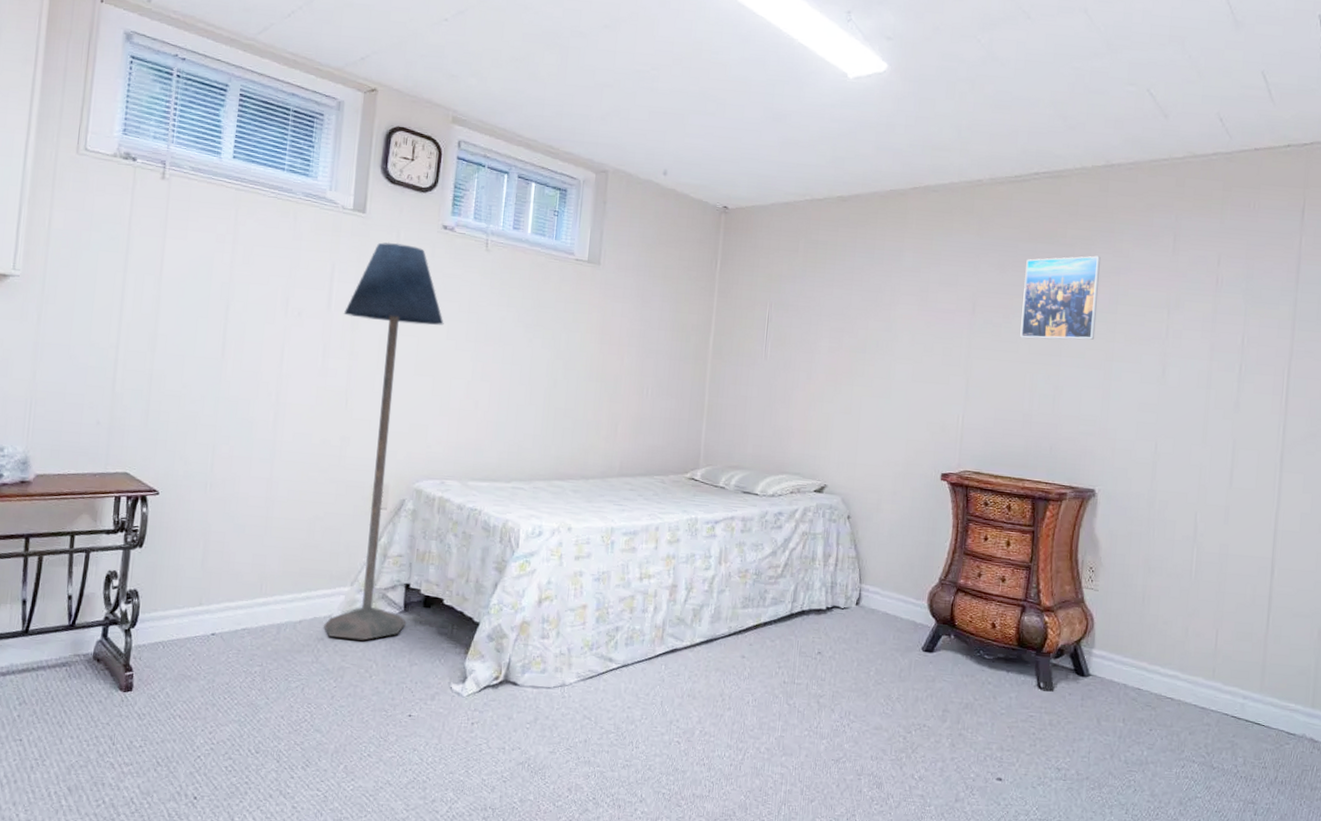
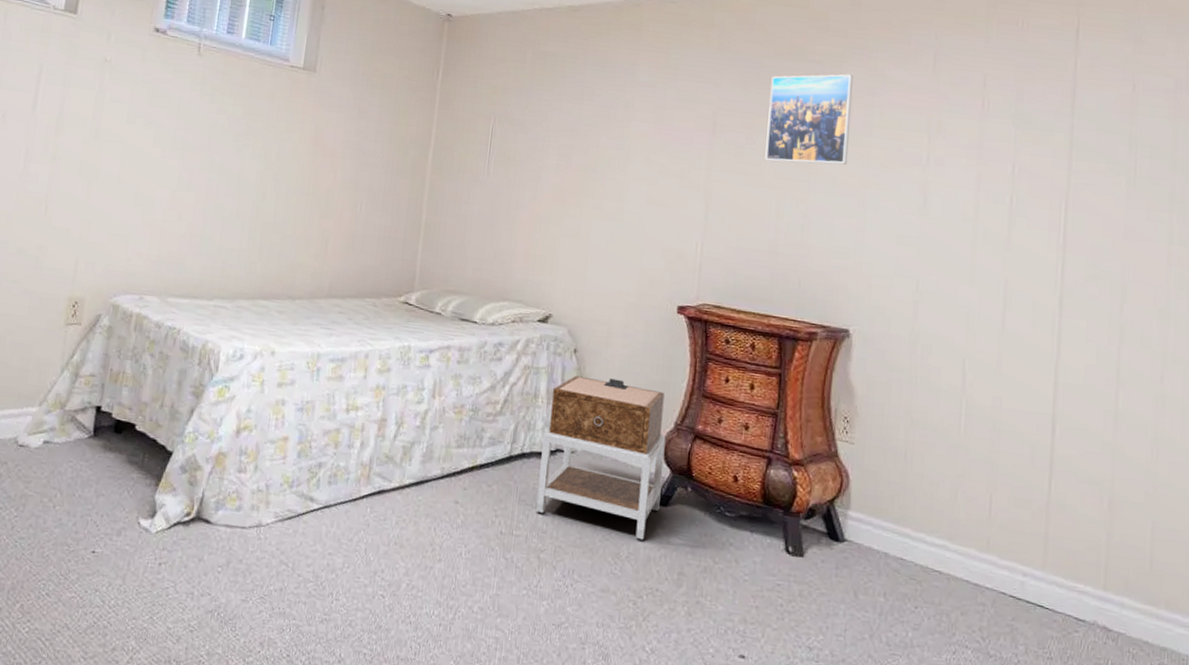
floor lamp: present [323,242,444,641] -> none [7,44,151,467]
nightstand: none [815,539,931,683] -> present [536,375,666,540]

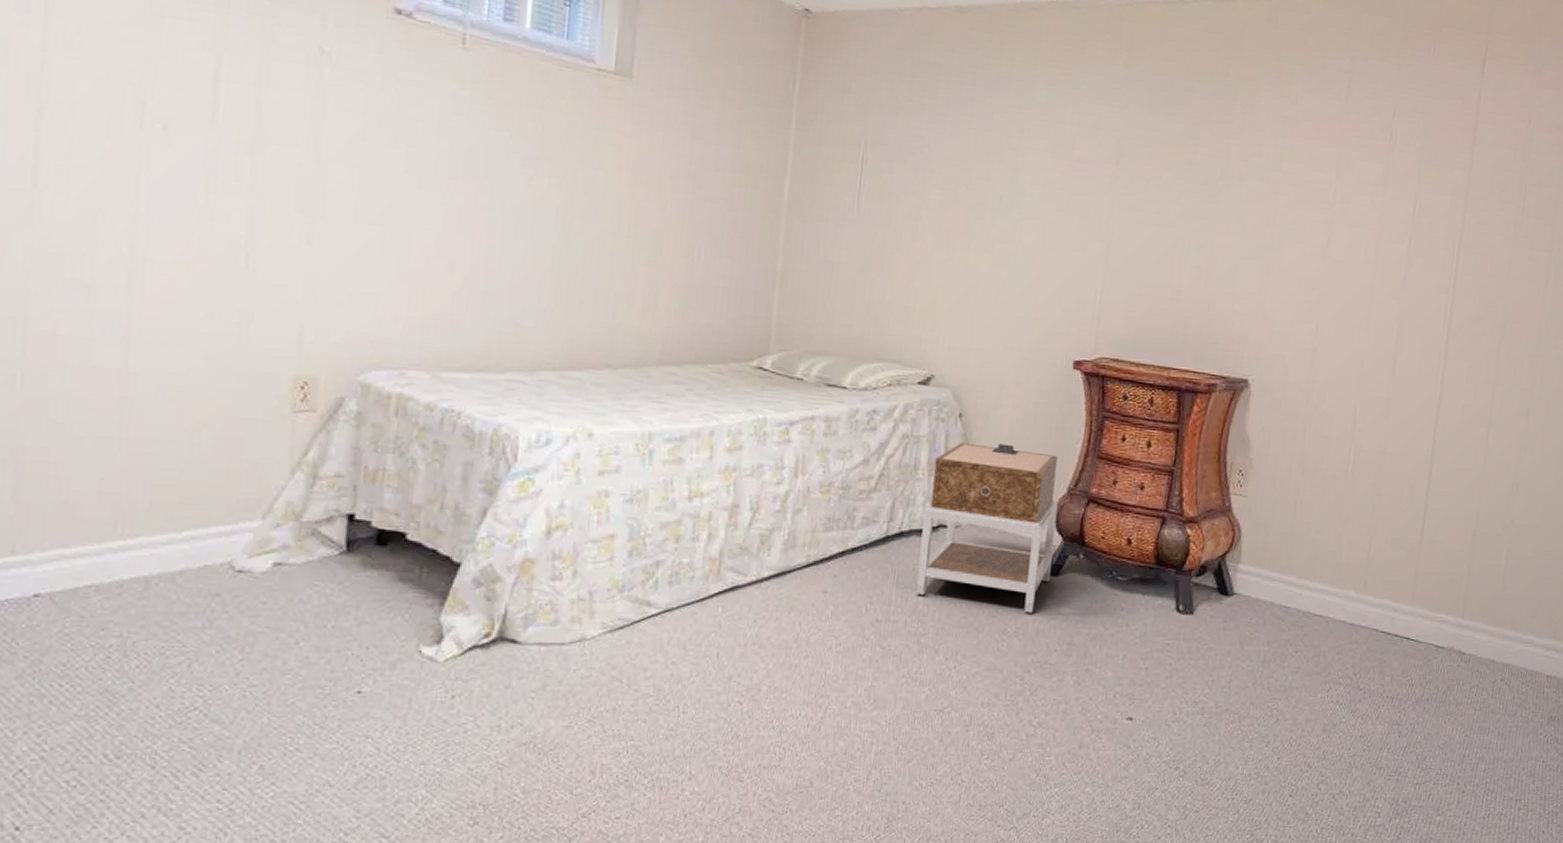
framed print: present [765,74,853,165] -> none [1171,100,1266,202]

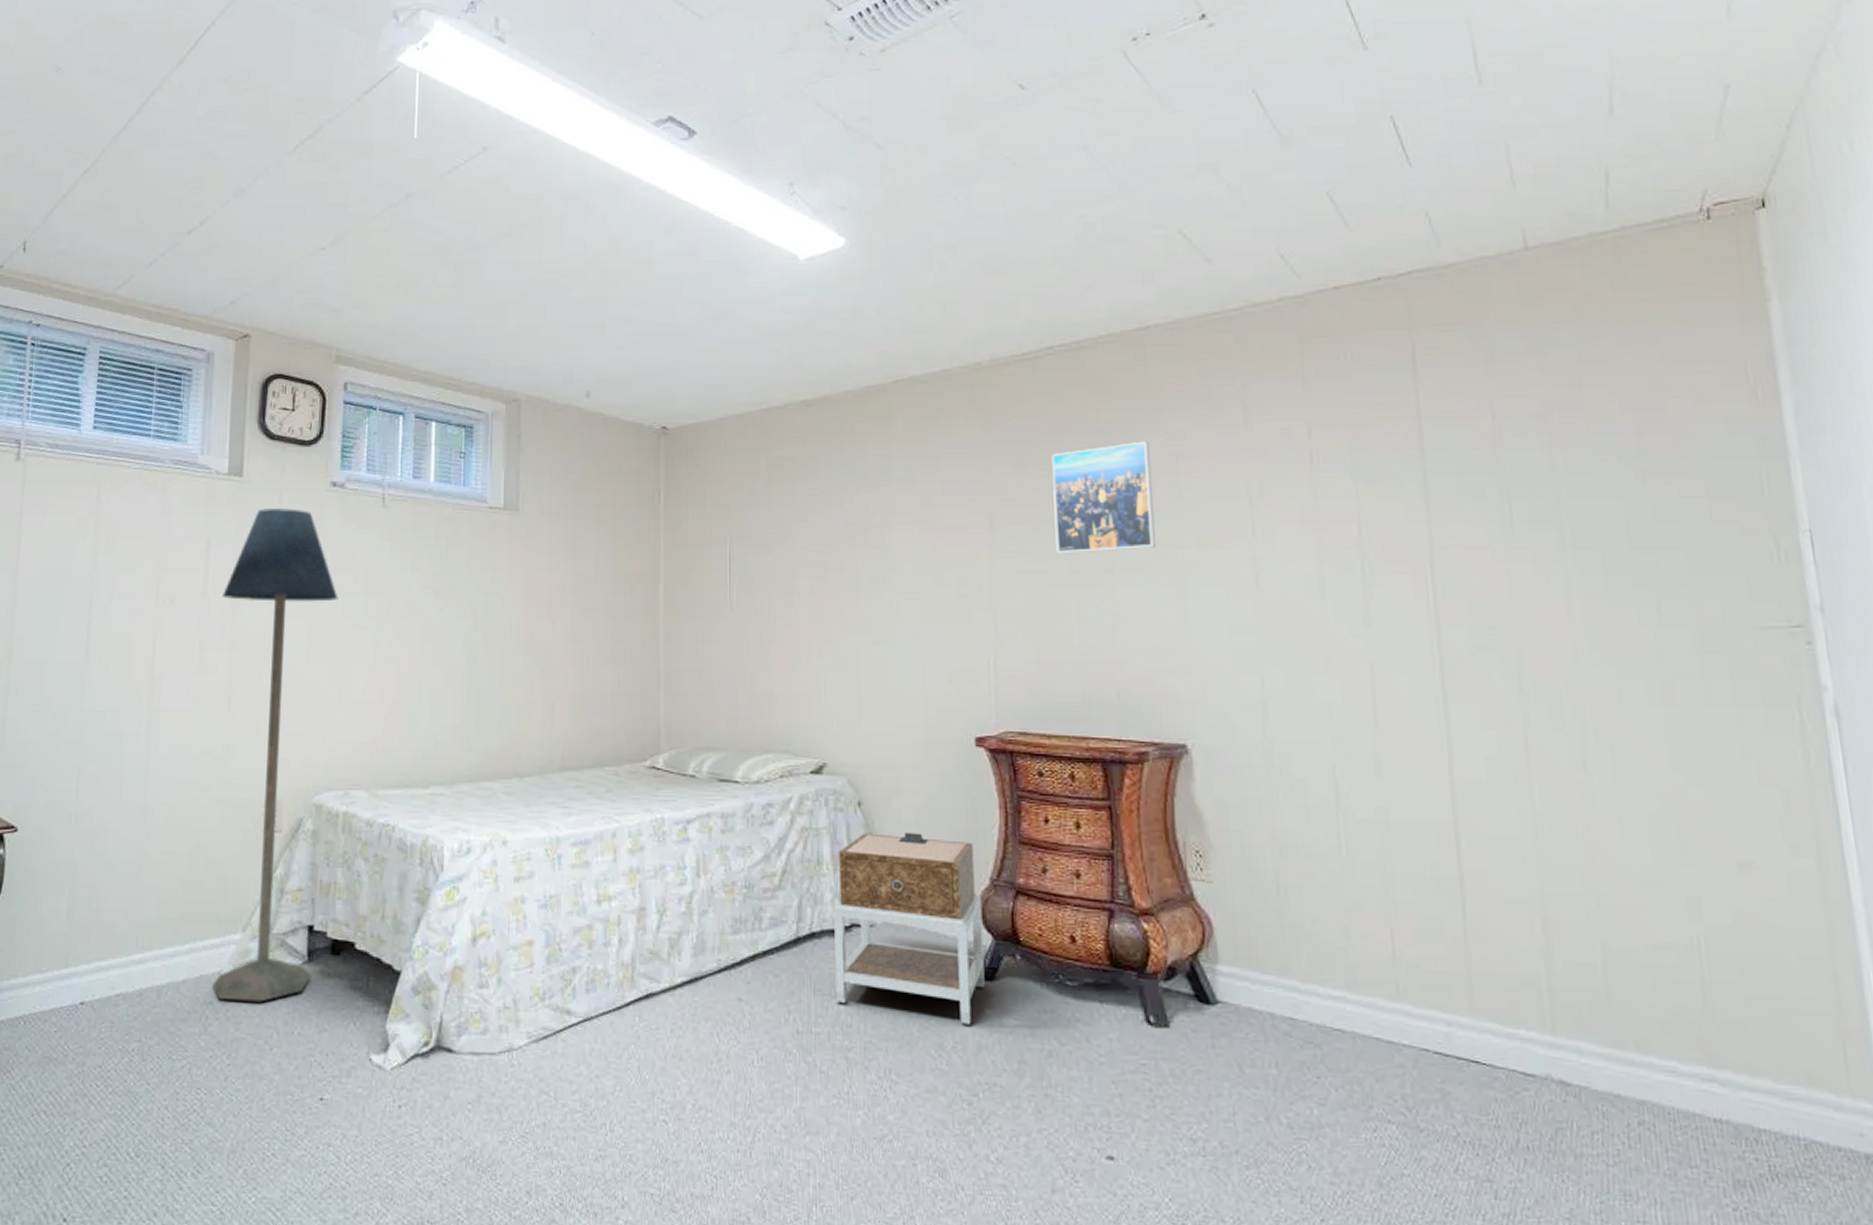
floor lamp: none [219,27,400,594] -> present [211,507,339,1002]
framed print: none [1171,100,1266,202] -> present [1052,441,1157,554]

